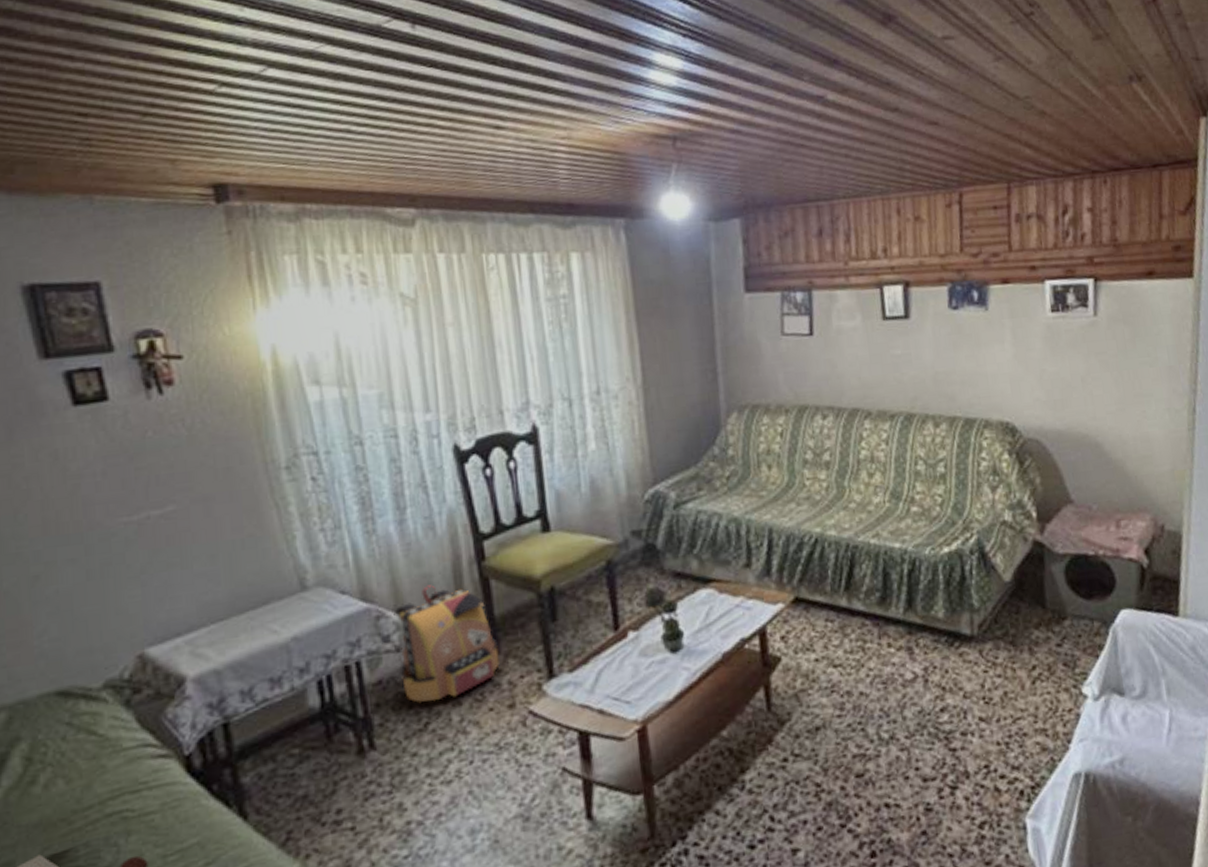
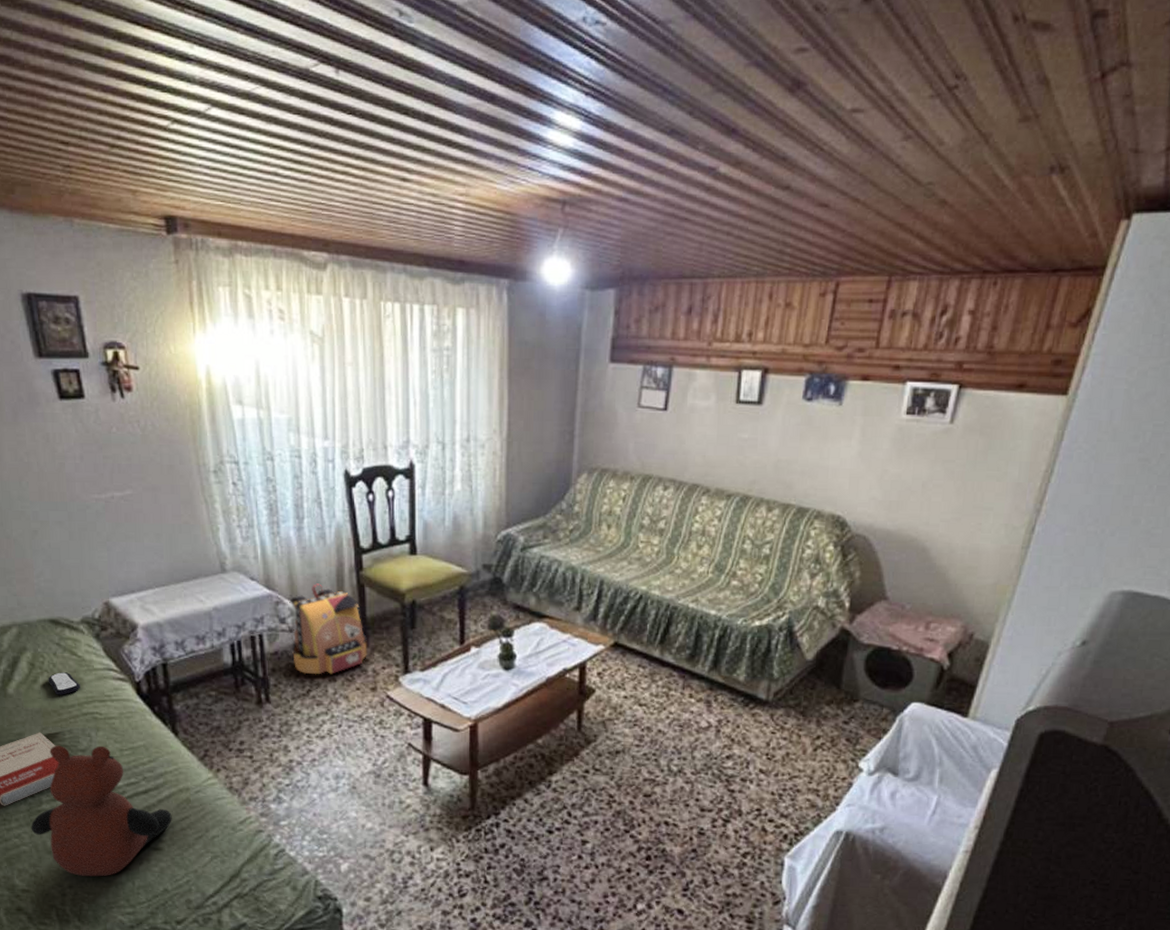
remote control: none [53,761,104,796] -> present [48,672,81,695]

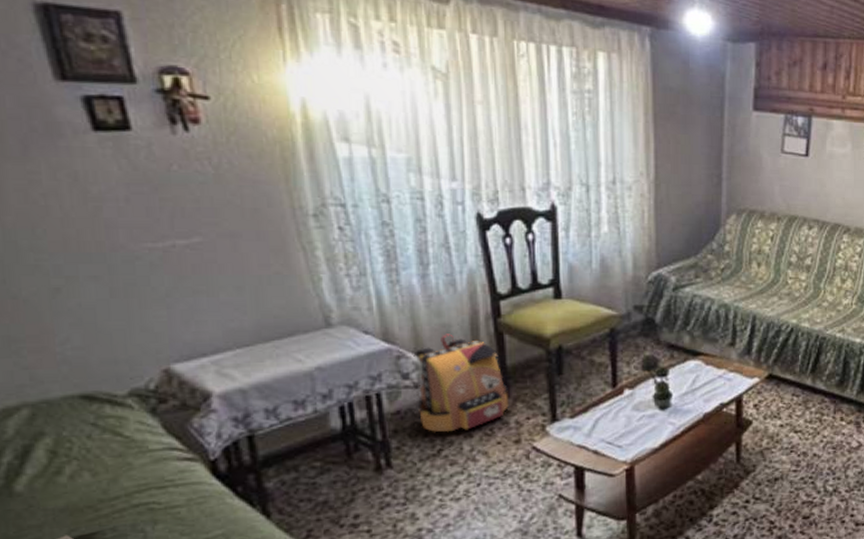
remote control: present [48,672,81,695] -> none [78,458,130,487]

